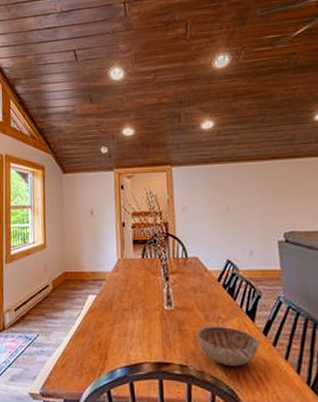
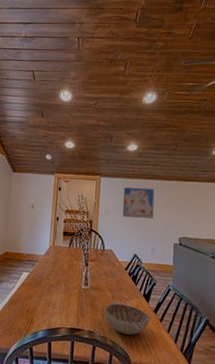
wall art: none [202,173,246,214] -> present [123,187,155,218]

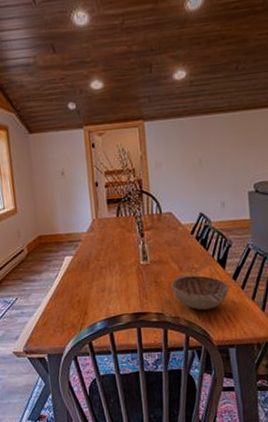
wall art: present [123,187,155,218] -> none [175,125,218,169]

